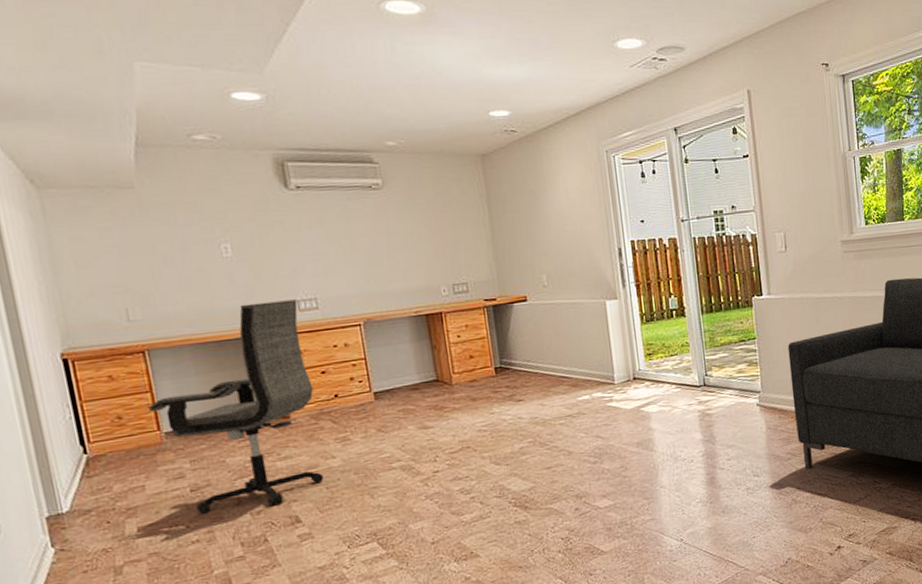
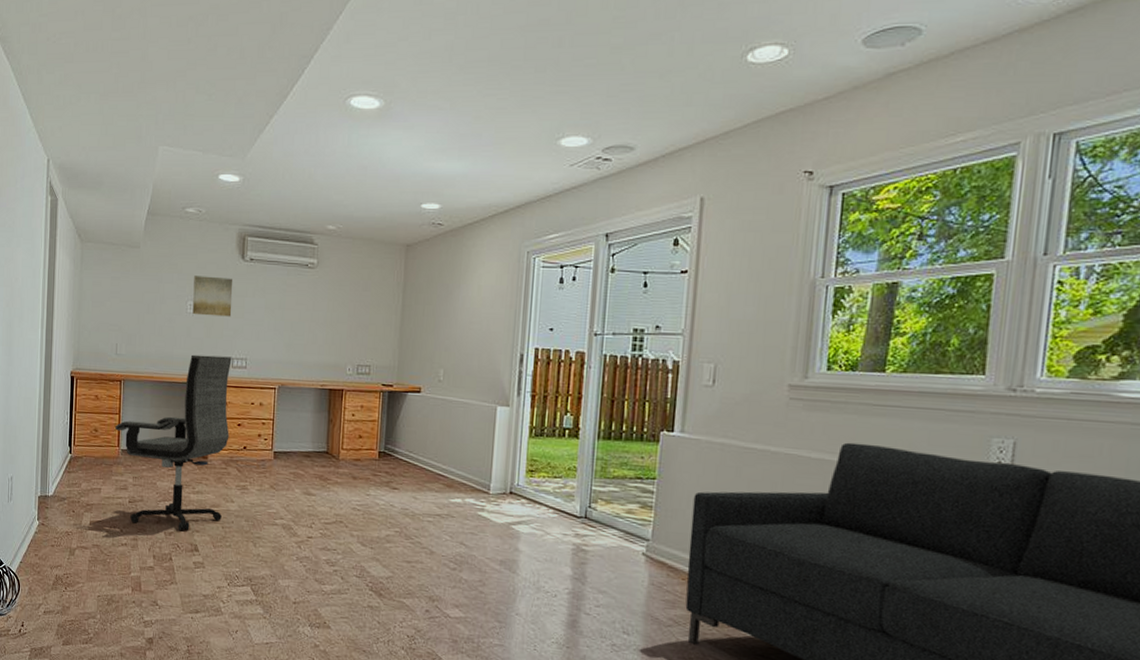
wall art: none [223,211,286,259] -> present [192,276,233,317]

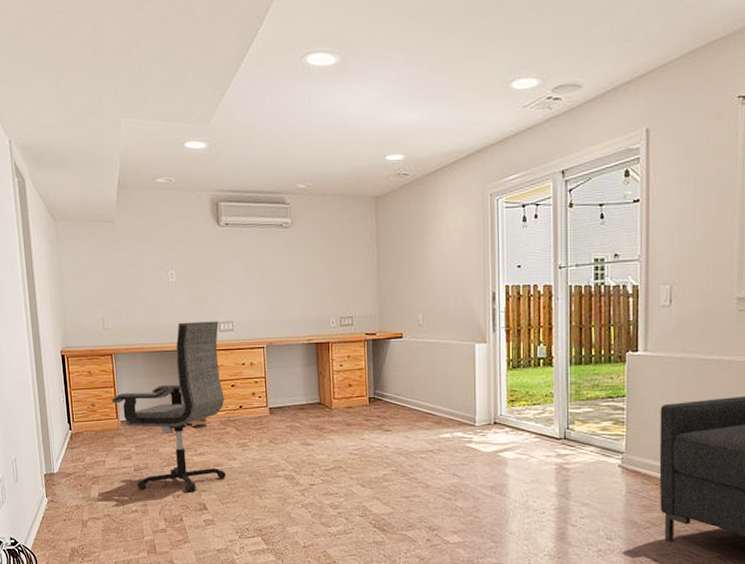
wall art: present [192,276,233,317] -> none [172,244,213,284]

